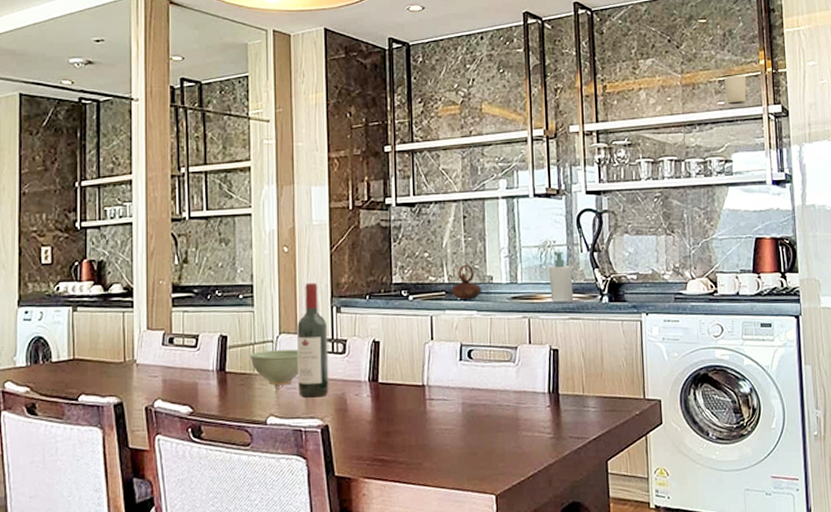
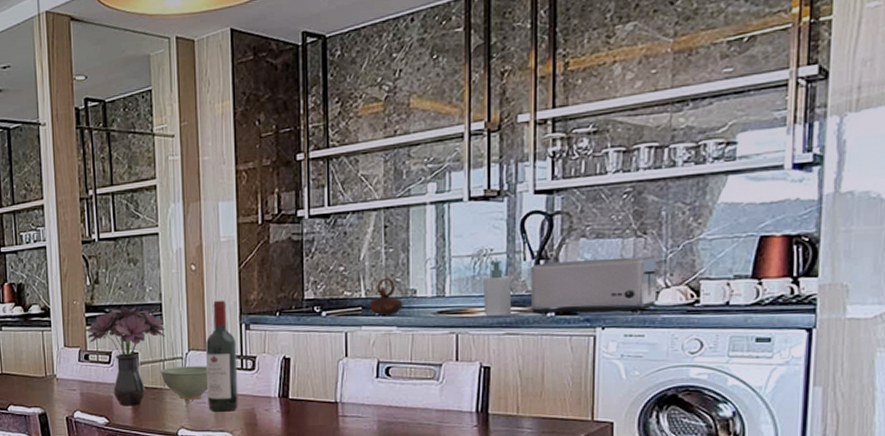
flower arrangement: none [173,288,256,394] -> present [87,307,165,406]
toaster: none [587,251,686,300] -> present [530,256,658,314]
cup: present [724,75,750,105] -> none [735,30,772,71]

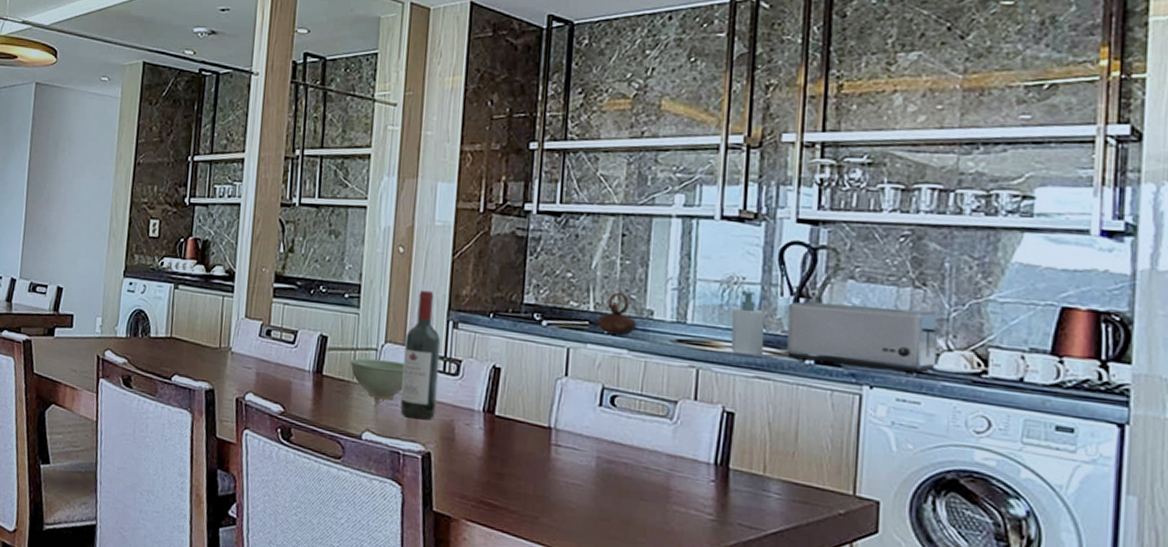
flower arrangement: present [87,307,165,406] -> none [272,282,361,397]

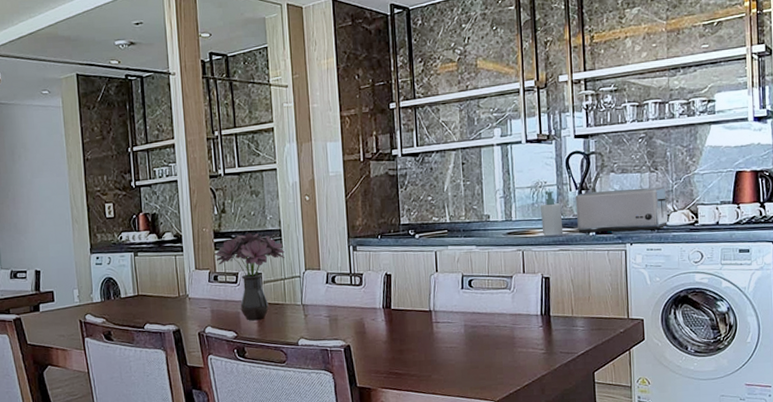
flower arrangement: none [272,282,361,397] -> present [215,233,285,321]
bowl: present [349,358,405,401] -> none [281,283,324,314]
wine bottle: present [400,290,441,420] -> none [320,226,349,323]
teapot: present [597,292,637,336] -> none [453,205,480,237]

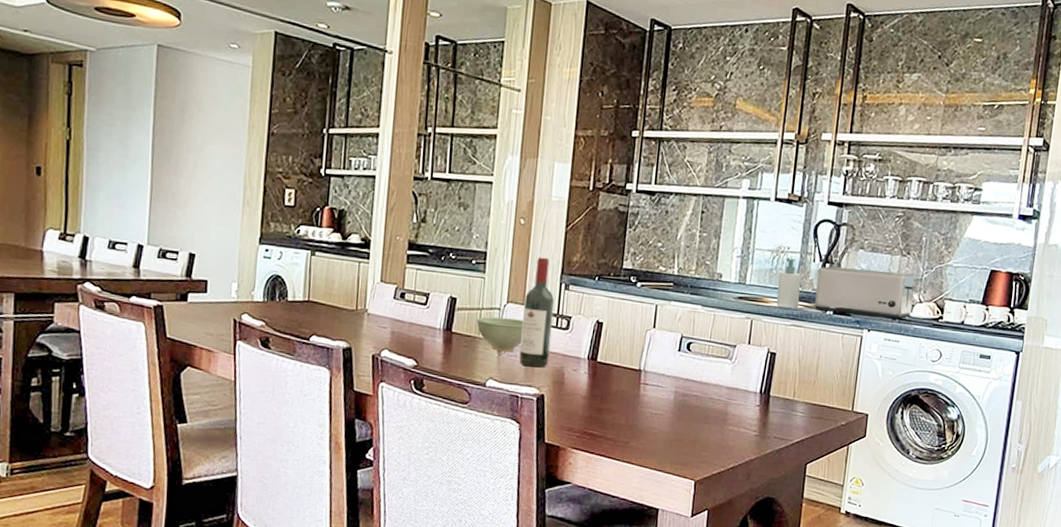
flower arrangement: present [215,233,285,321] -> none [406,250,487,351]
bowl: none [281,283,324,314] -> present [476,316,524,352]
wine bottle: none [320,226,349,323] -> present [519,257,555,368]

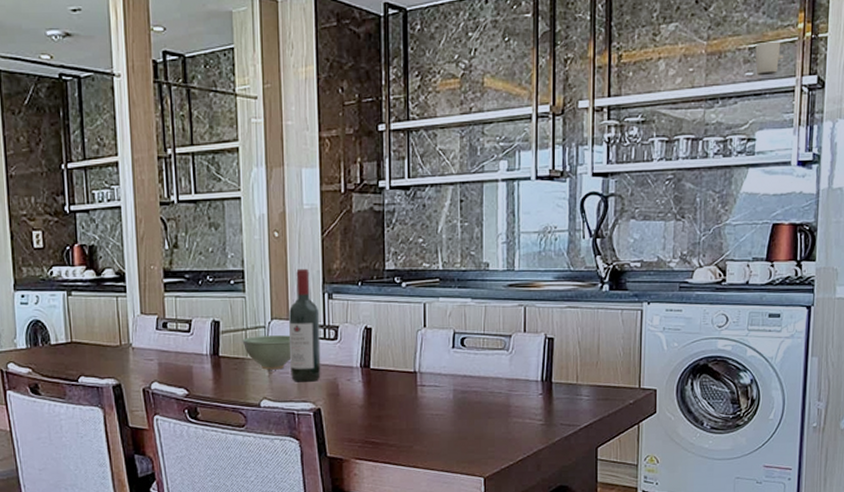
soap bottle: present [776,258,801,308] -> none [548,238,573,289]
toaster: present [815,266,915,320] -> none [588,238,693,289]
cup: none [988,101,1014,133] -> present [755,41,783,76]

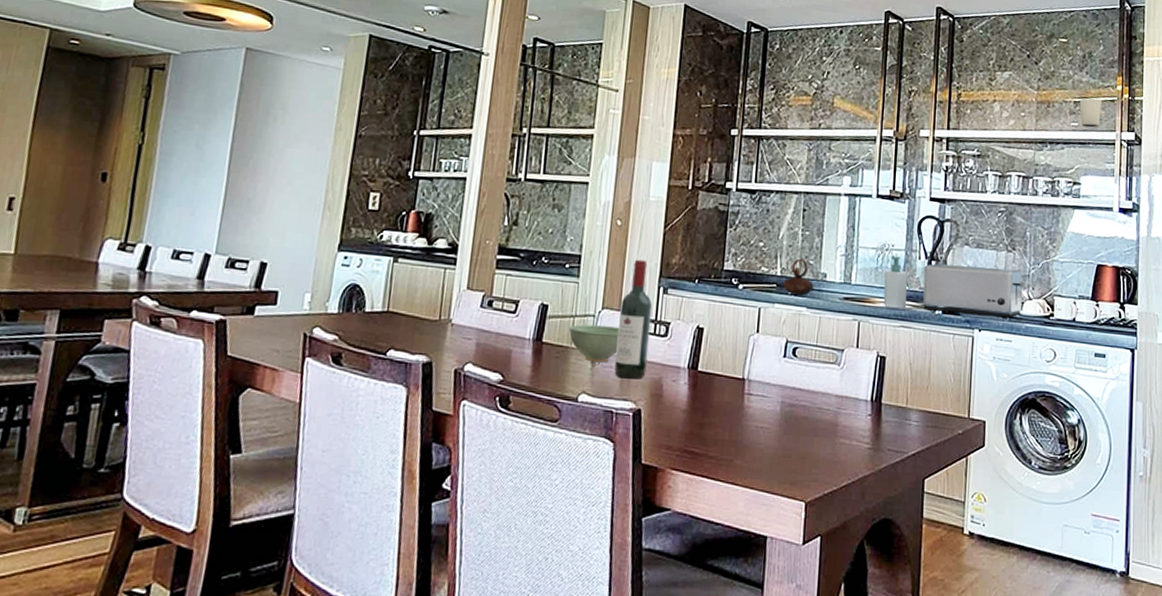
teapot: none [446,250,477,288] -> present [783,258,814,296]
soap bottle: none [548,238,573,289] -> present [883,256,908,308]
toaster: none [588,238,693,289] -> present [923,264,1023,318]

